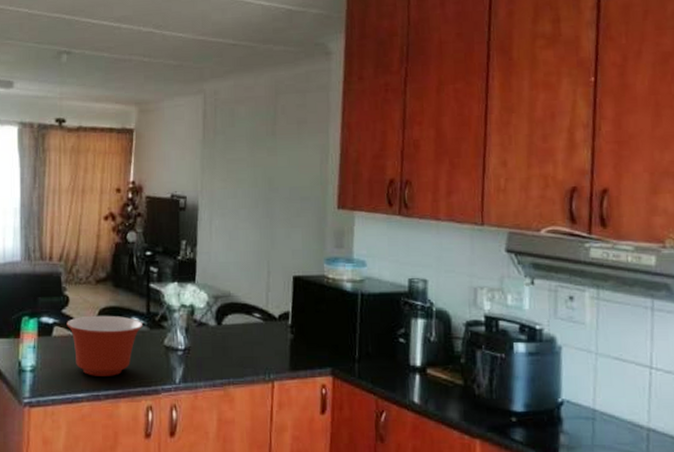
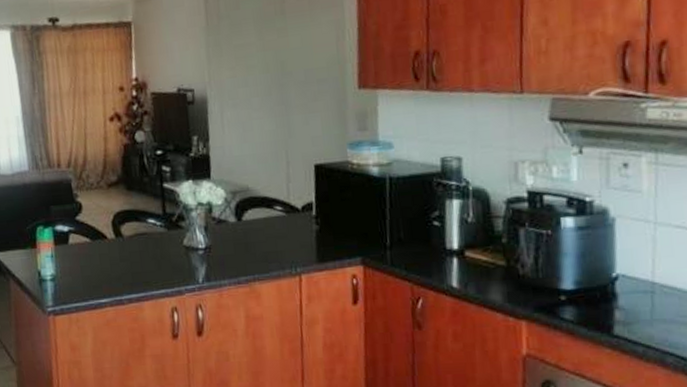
mixing bowl: present [67,315,144,376] -> none [82,219,161,281]

